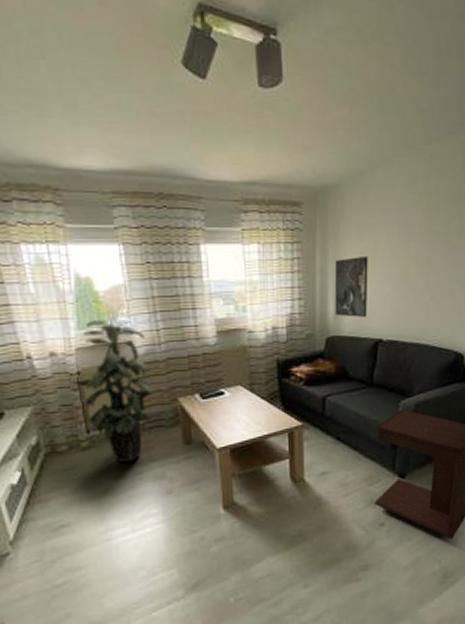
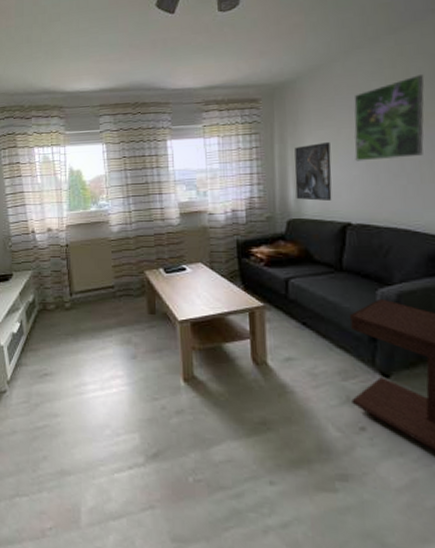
indoor plant: present [74,320,153,463] -> none [63,203,124,326]
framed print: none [389,192,451,278] -> present [354,75,424,161]

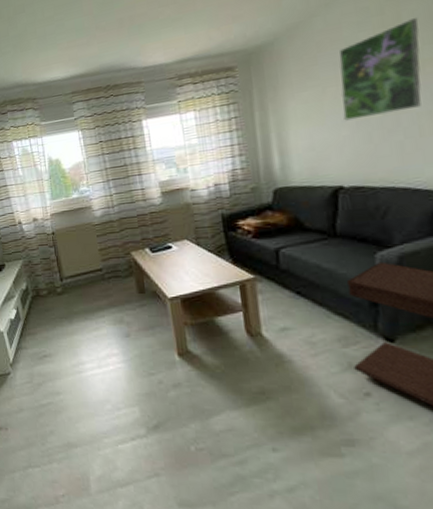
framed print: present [294,141,332,201] -> none [276,103,321,167]

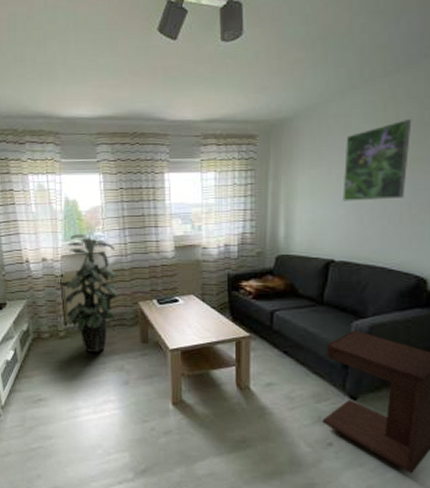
indoor plant: none [50,190,110,307] -> present [58,234,118,354]

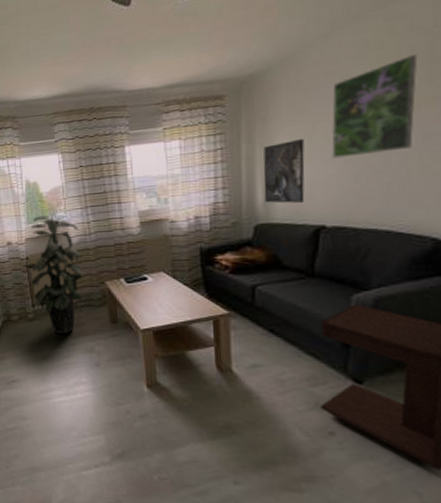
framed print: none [286,181,321,238] -> present [263,138,305,204]

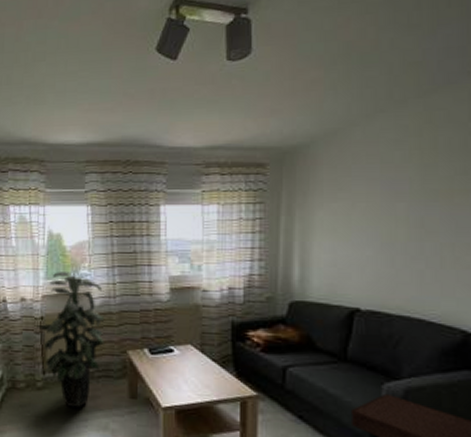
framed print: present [263,138,305,204] -> none [301,216,343,282]
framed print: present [331,54,418,159] -> none [369,146,453,240]

